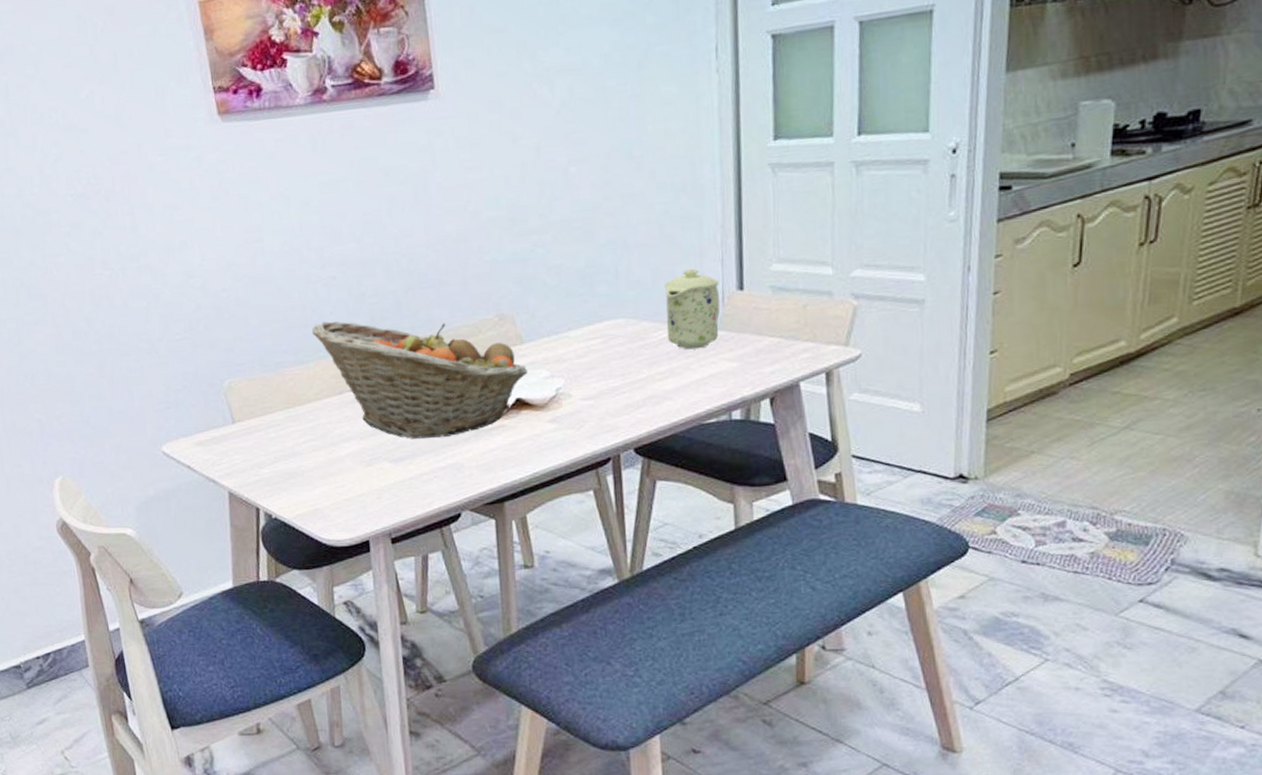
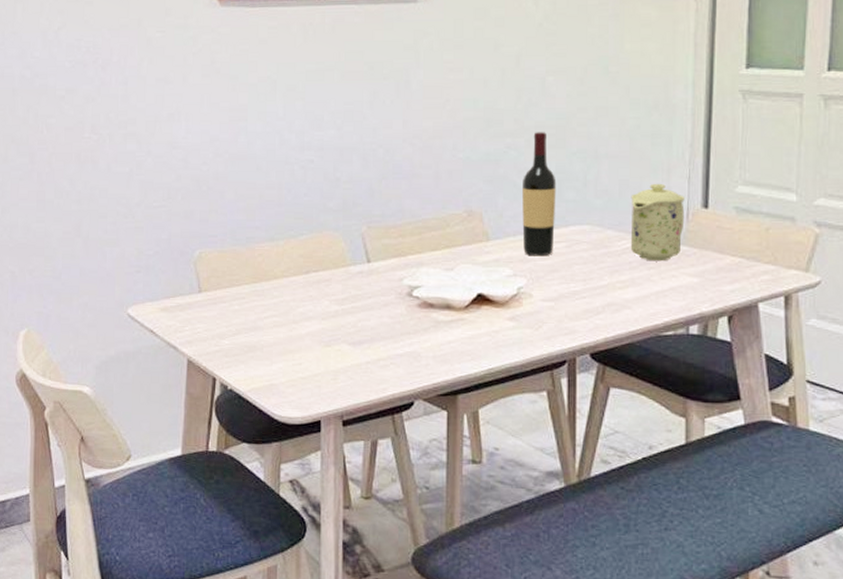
fruit basket: present [311,321,528,439] -> none [284,202,491,325]
wine bottle: none [552,226,589,356] -> present [522,132,556,256]

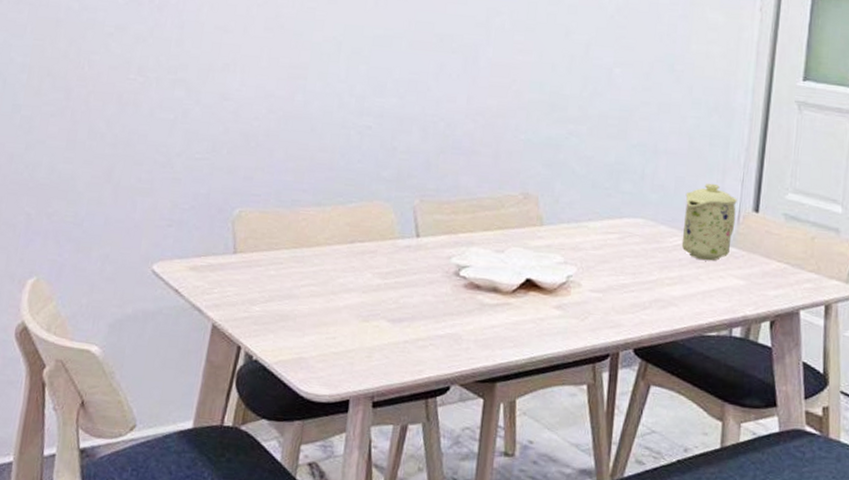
wine bottle: present [522,132,556,256] -> none [576,121,615,246]

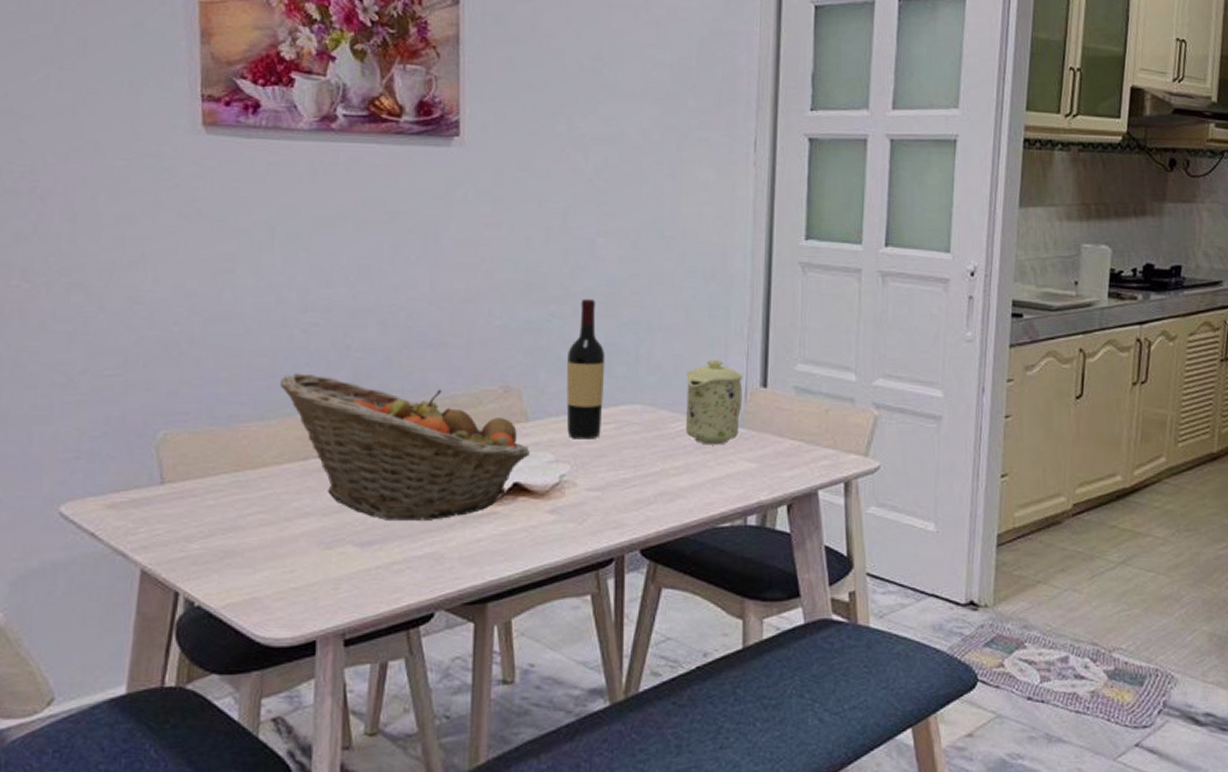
fruit basket: none [335,168,542,305] -> present [279,373,530,520]
wine bottle: none [576,121,615,246] -> present [566,299,606,440]

